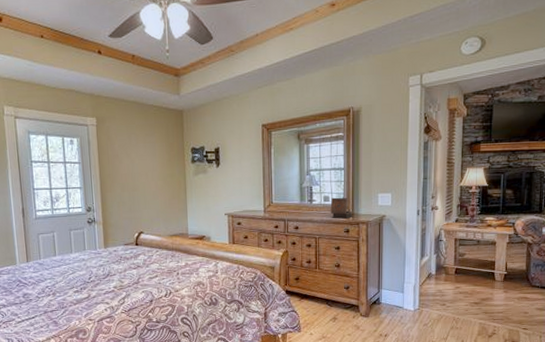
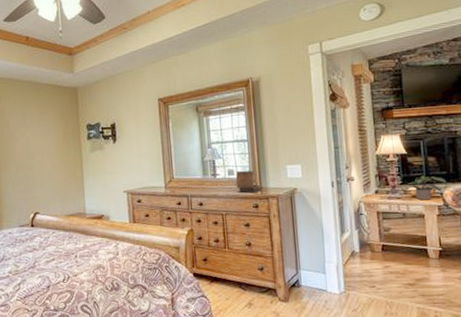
potted plant: none [485,207,520,230] -> present [407,176,447,201]

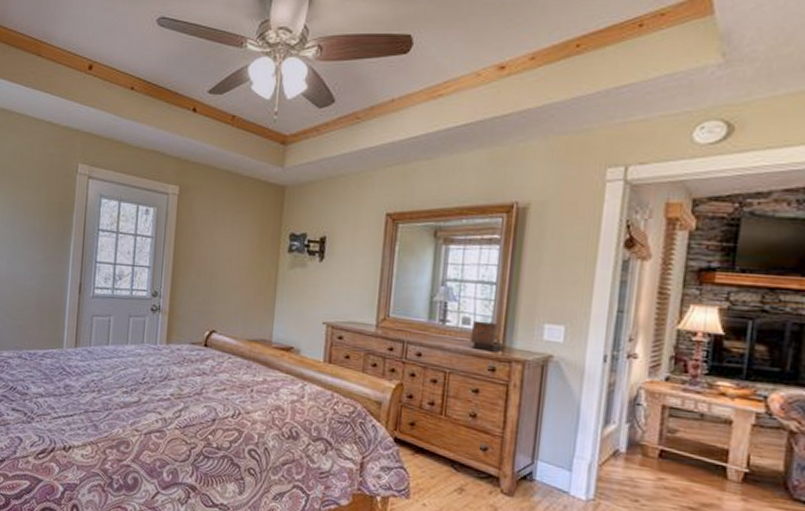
potted plant: present [407,176,447,201] -> none [716,368,778,403]

